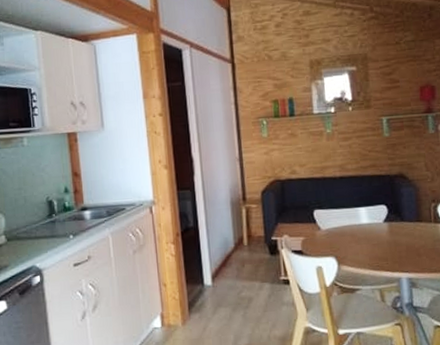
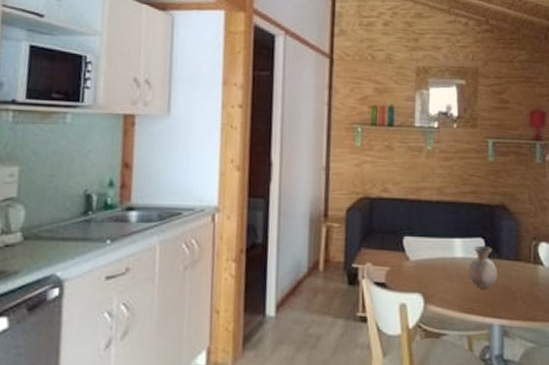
vase: none [373,211,403,250] -> present [467,245,498,290]

